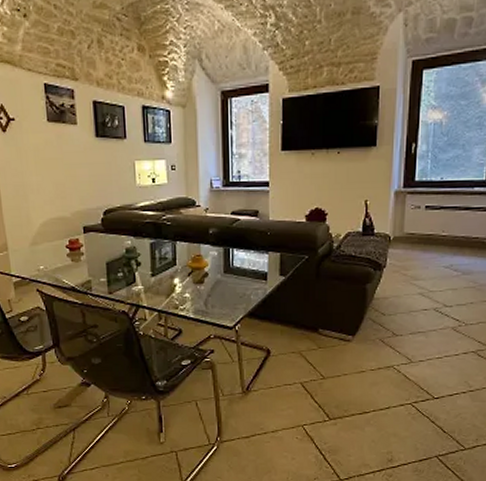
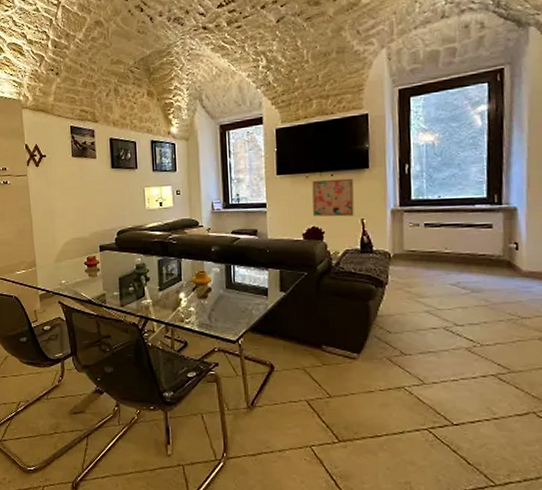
wall art: none [317,156,361,198] -> present [312,178,354,217]

